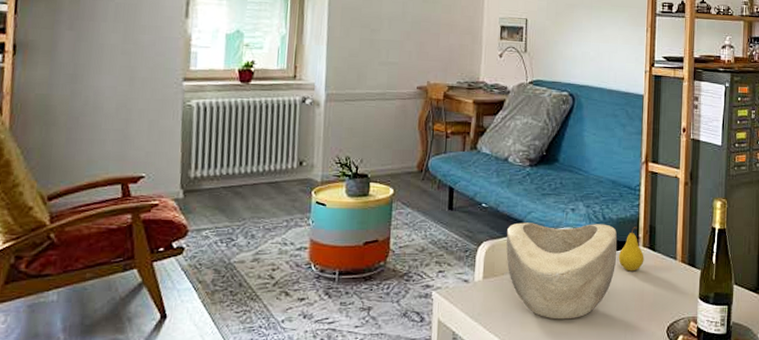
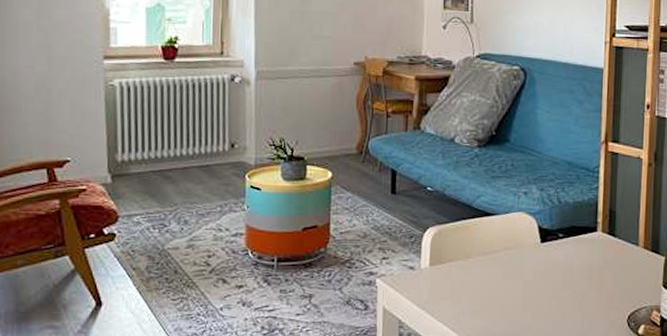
decorative bowl: present [506,222,618,320] -> none [453,207,574,308]
fruit: present [618,227,644,272] -> none [575,211,603,258]

